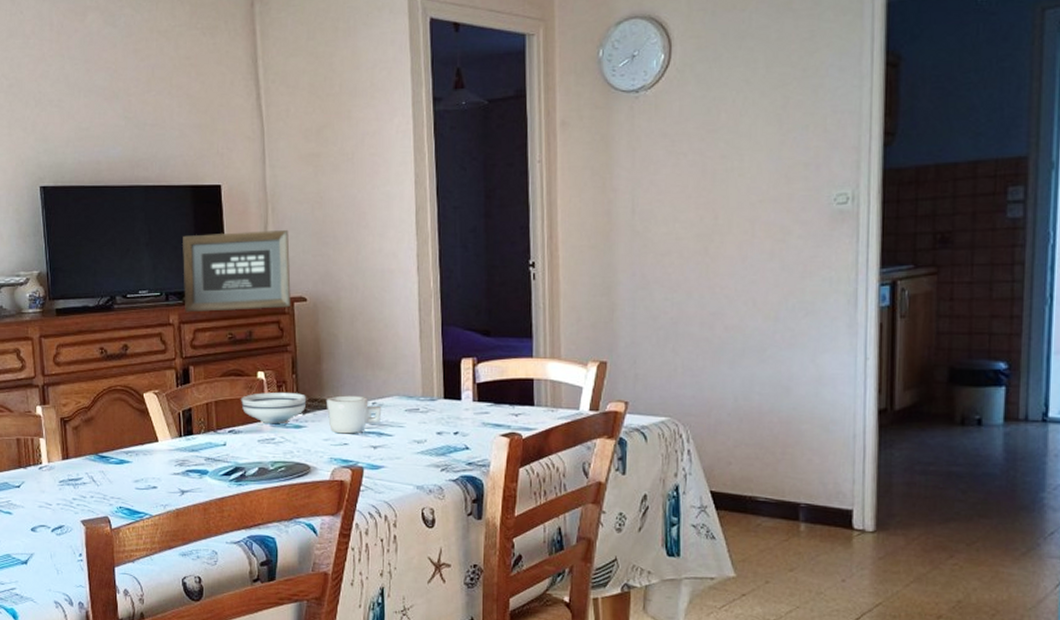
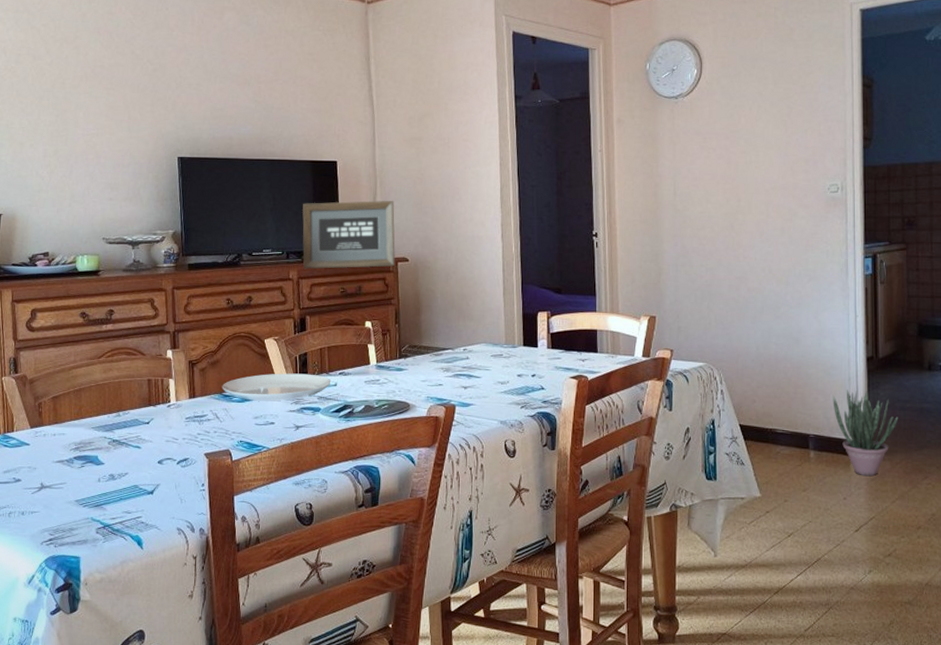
plate: none [97,431,219,463] -> present [222,373,330,401]
bowl: present [241,392,307,423] -> none [351,339,408,367]
cup: present [326,395,381,434] -> none [424,342,471,376]
potted plant: none [831,449,918,555] -> present [833,389,899,477]

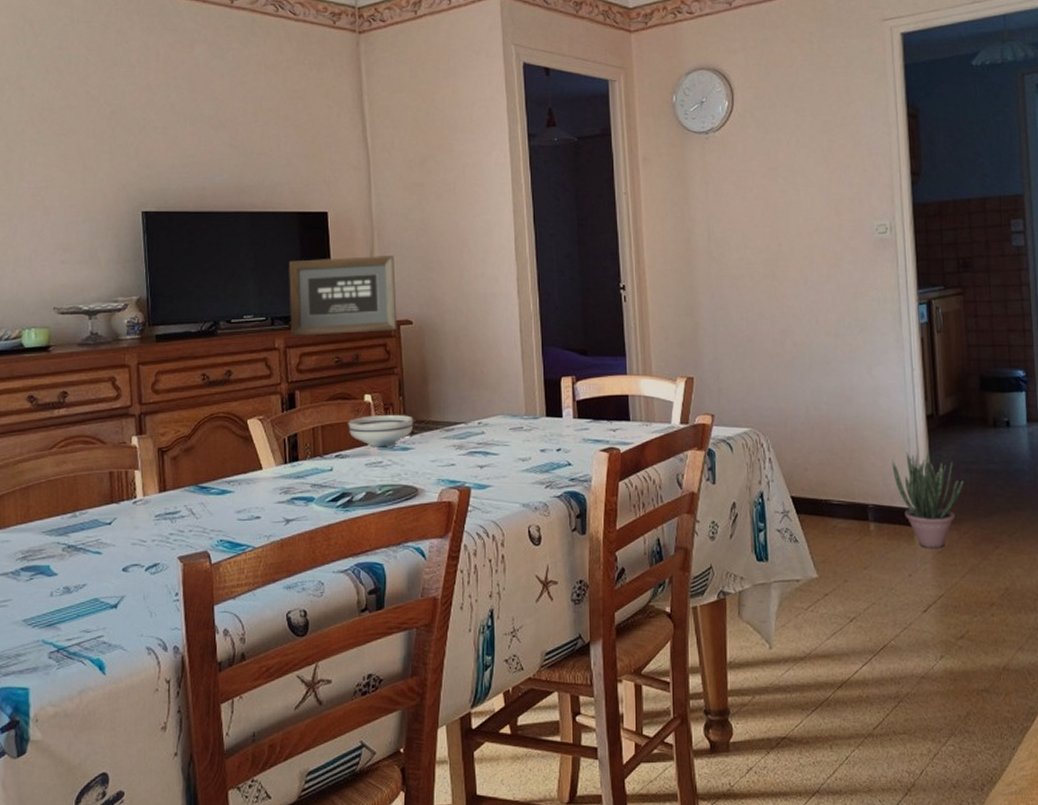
plate: present [222,373,330,401] -> none [197,458,325,492]
bowl: none [351,339,408,367] -> present [348,414,414,446]

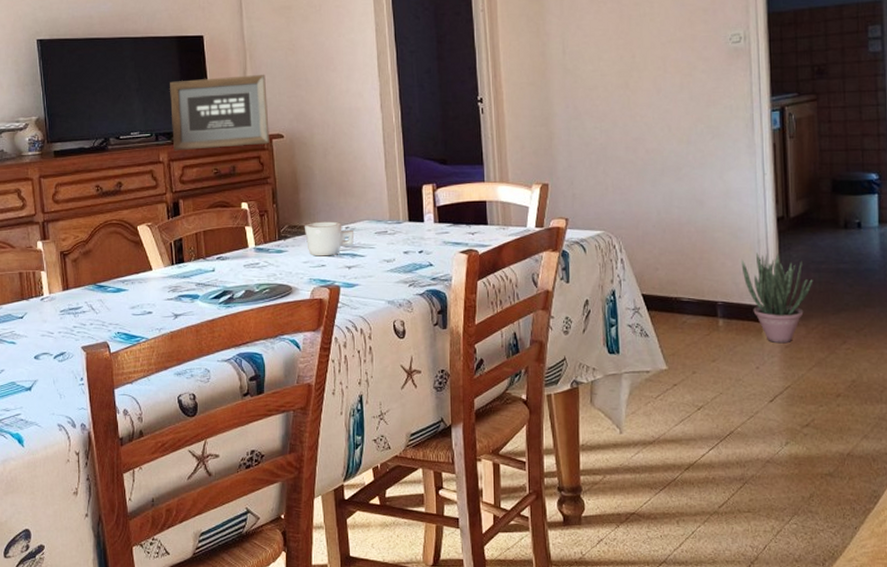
bowl: present [348,414,414,446] -> none [227,220,287,249]
cup: none [432,416,486,455] -> present [304,221,354,257]

